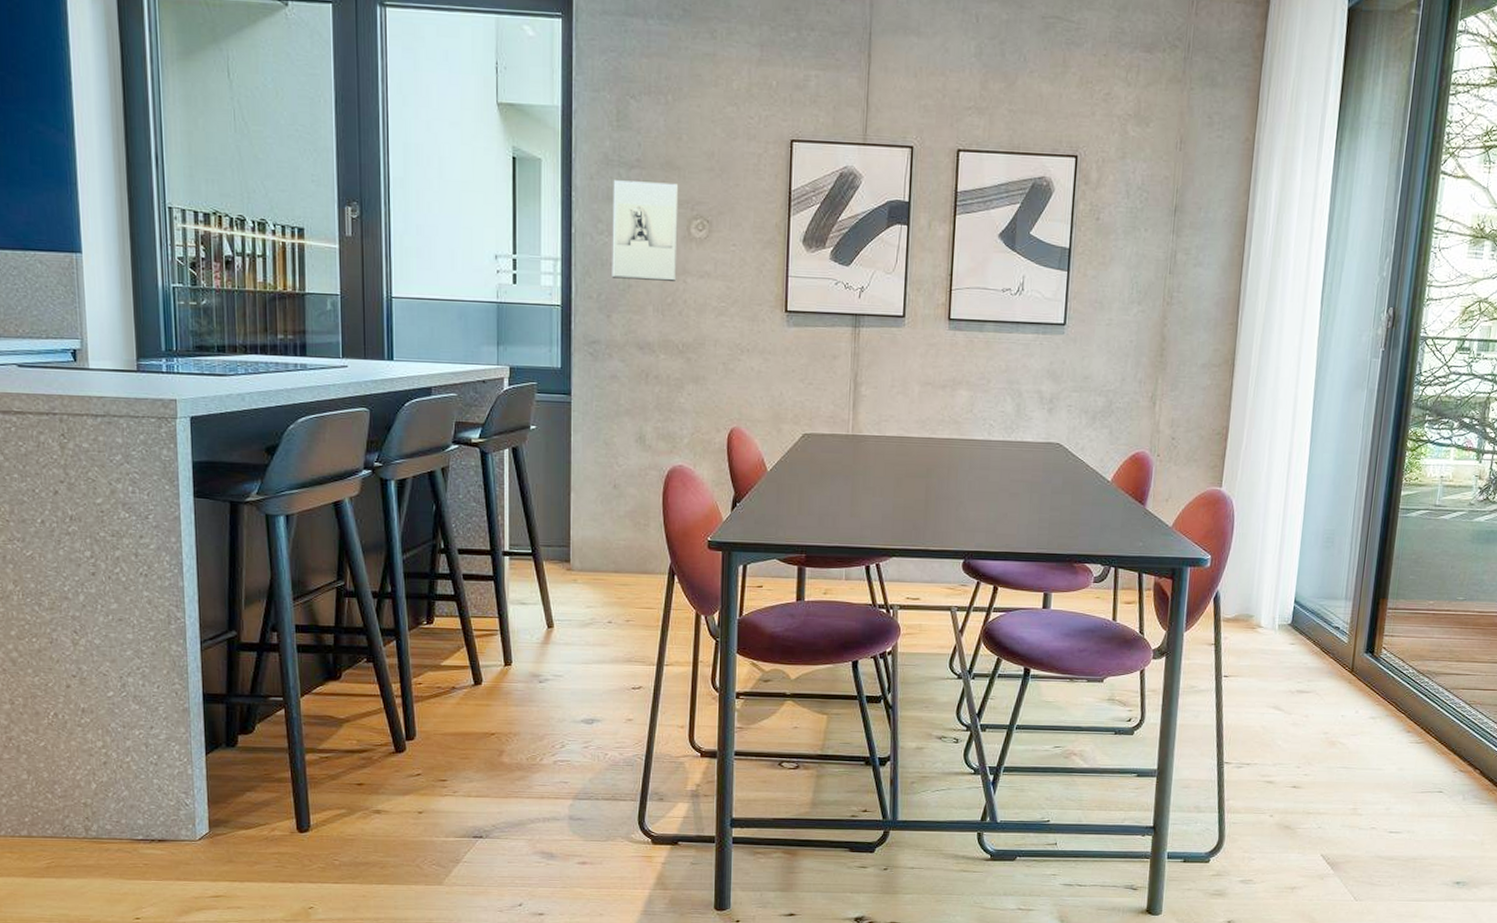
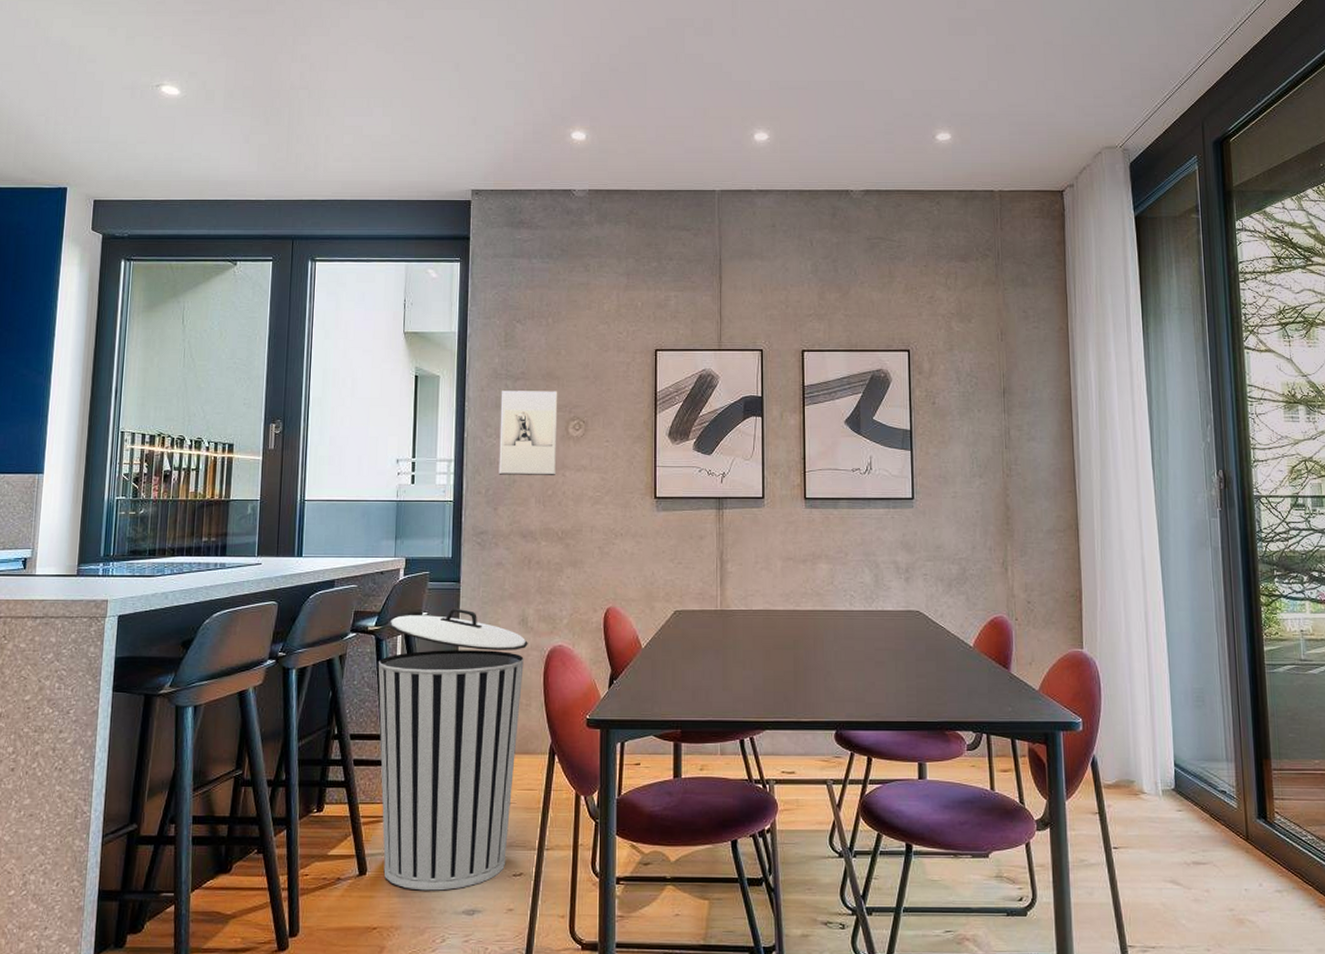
trash can: none [484,422,646,701] -> present [378,608,528,891]

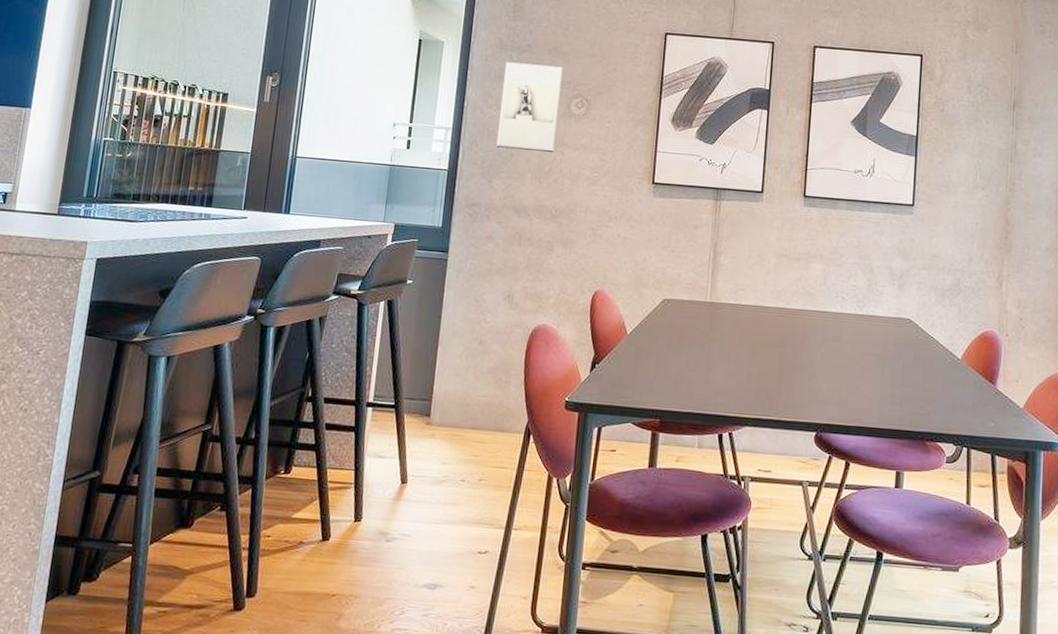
trash can: present [378,608,528,891] -> none [347,278,512,563]

